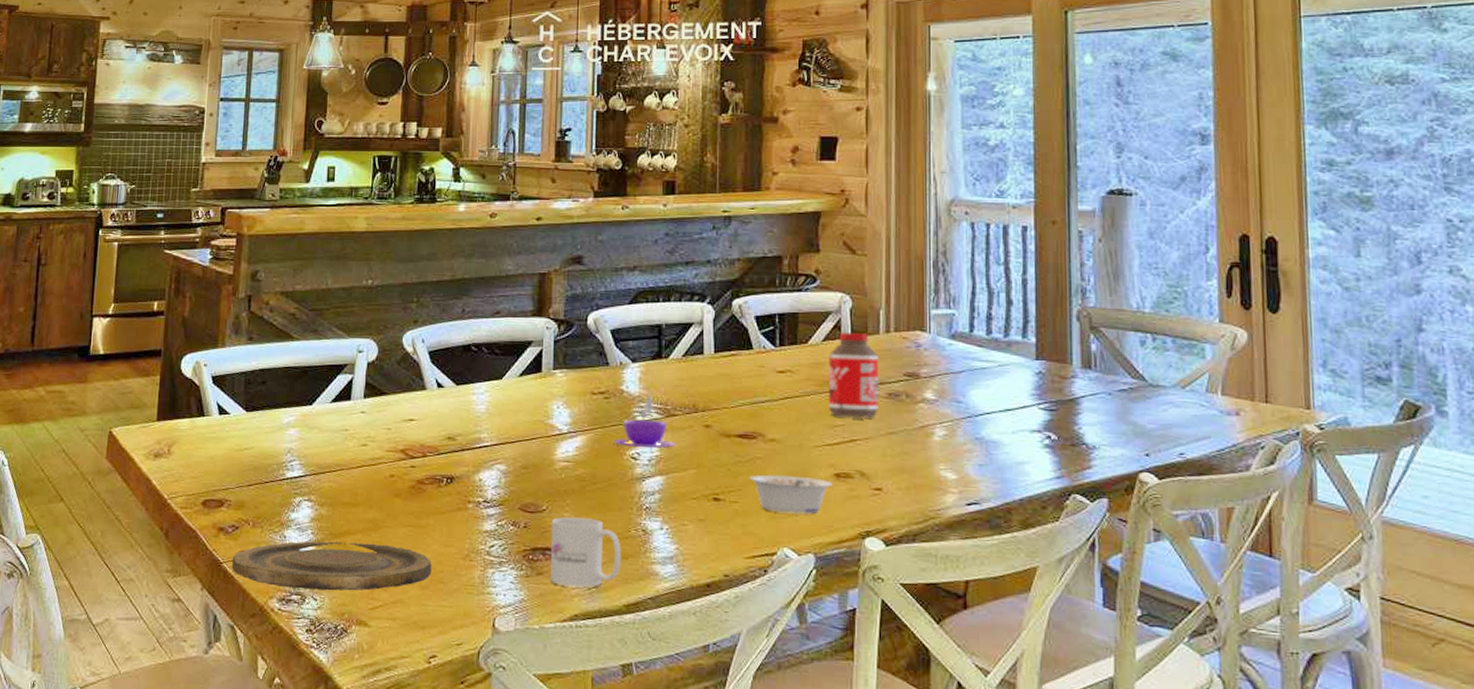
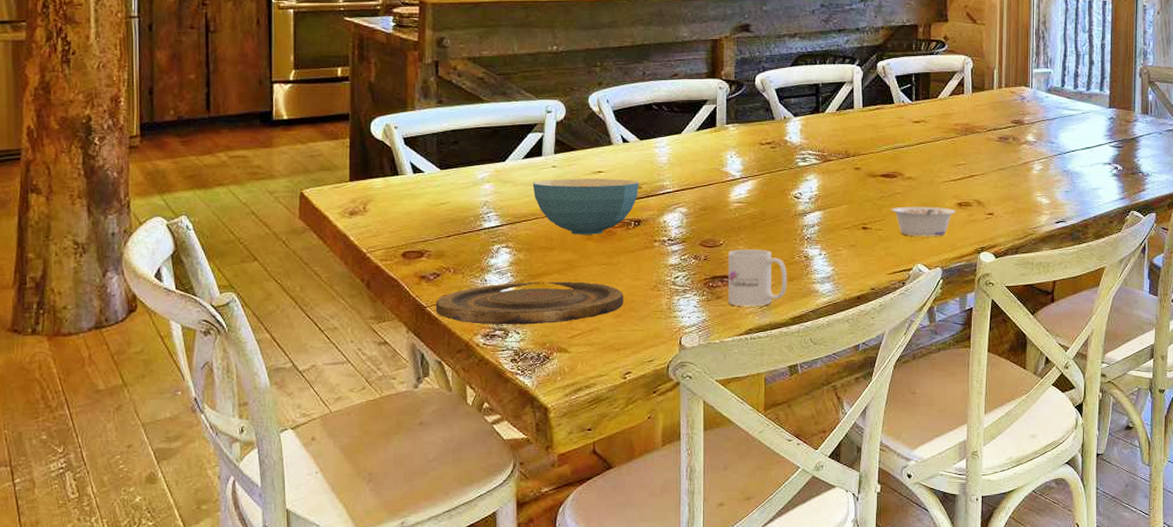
cereal bowl: none [339,426,454,491] -> present [532,179,639,235]
coffee cup: present [614,391,676,448] -> none [780,141,832,188]
bottle: present [827,333,880,419] -> none [953,89,993,159]

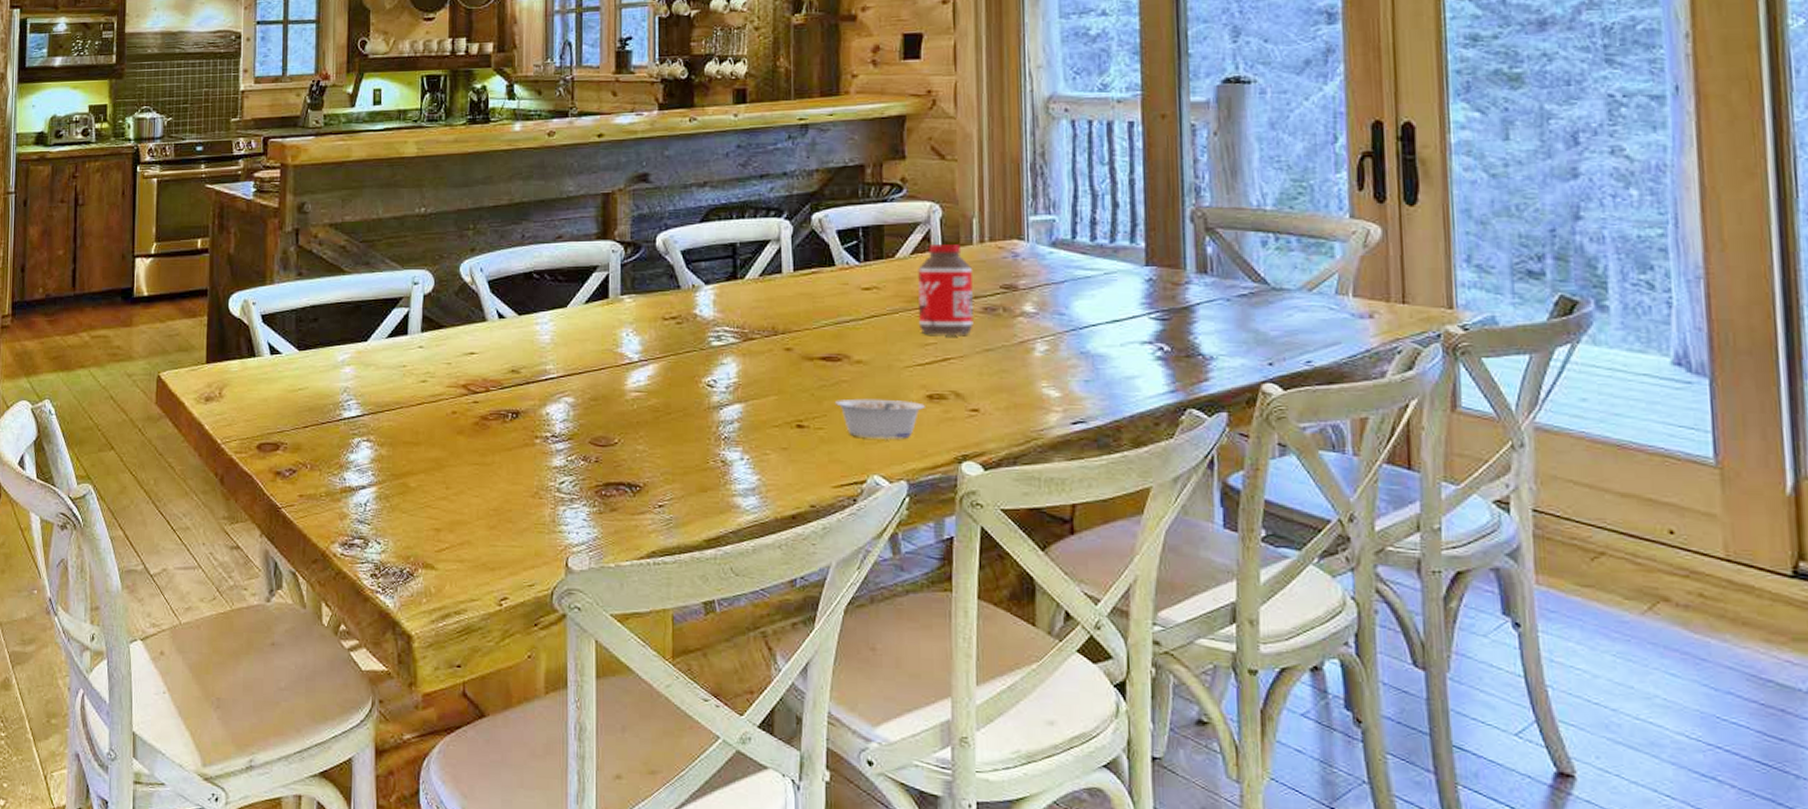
plate: present [435,281,624,325] -> none [290,482,499,534]
cereal bowl: present [532,179,639,235] -> none [397,361,517,428]
mug: present [729,249,788,307] -> none [625,450,700,523]
bottle: none [953,89,993,159] -> present [916,244,974,337]

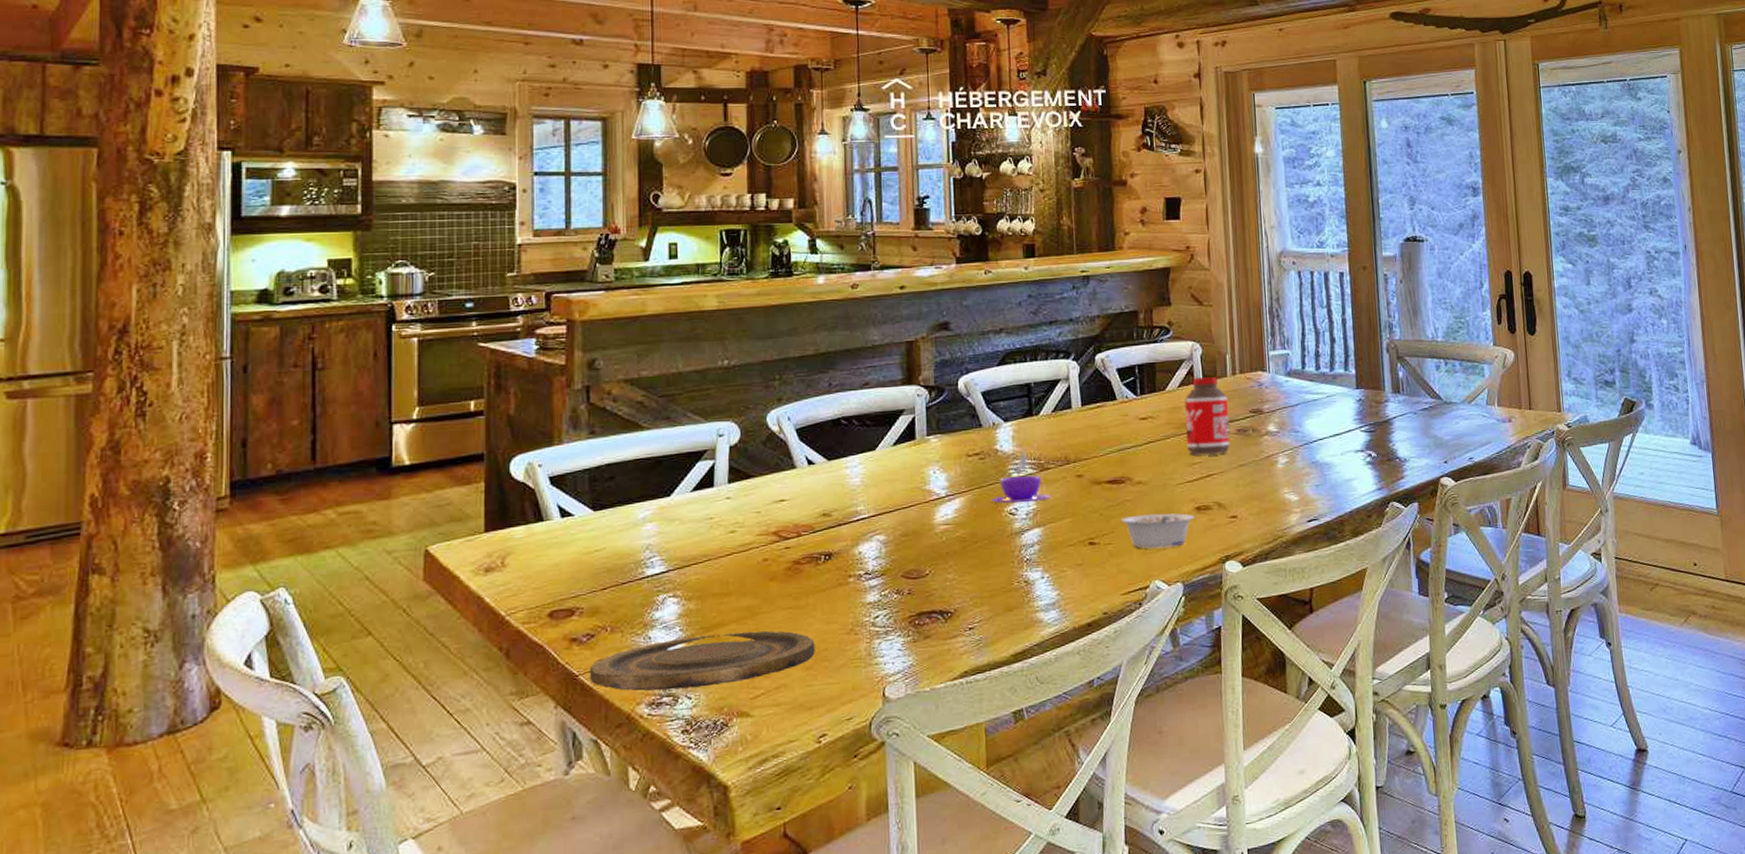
plate: none [290,482,499,534] -> present [589,630,815,691]
coffee cup: none [688,314,755,374] -> present [992,448,1051,503]

